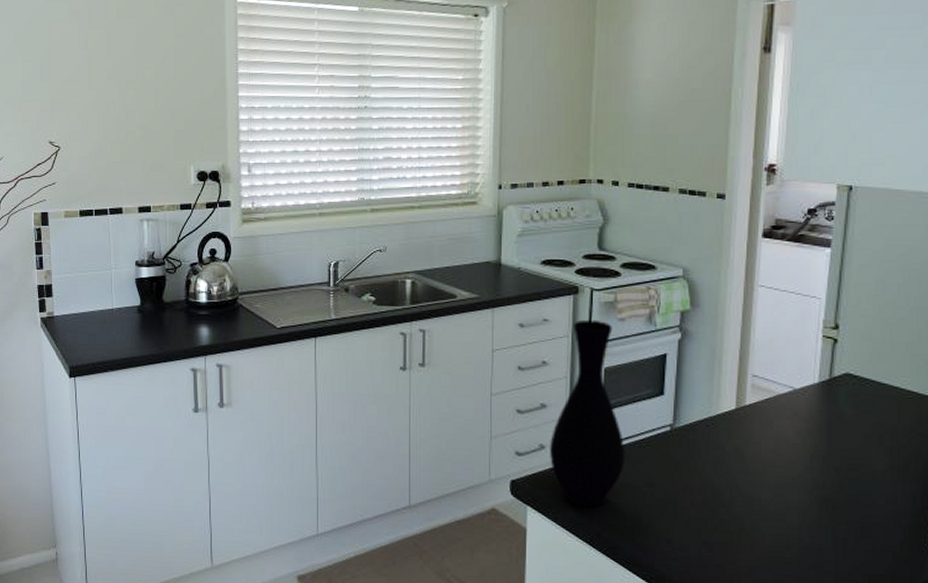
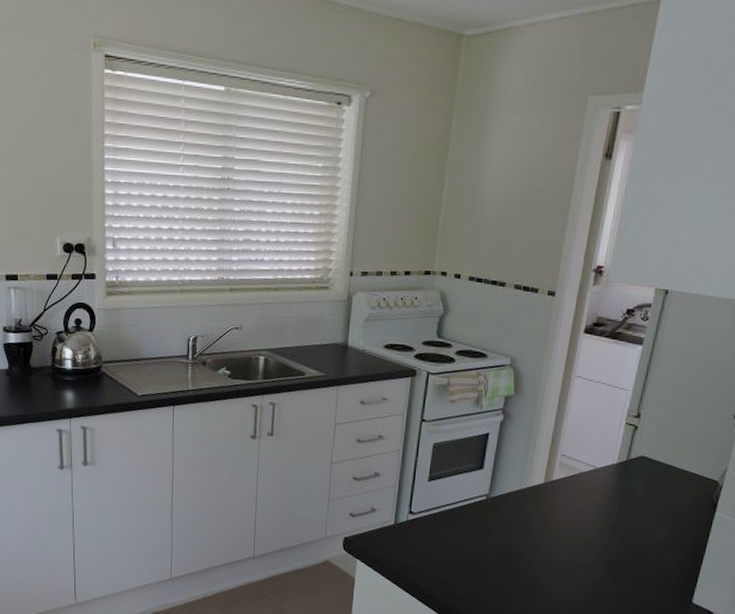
vase: present [550,319,626,507] -> none [379,400,446,562]

